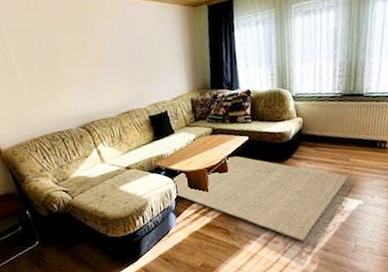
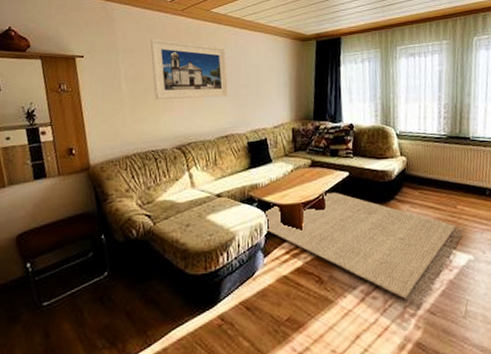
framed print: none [34,16,125,81] -> present [150,38,229,99]

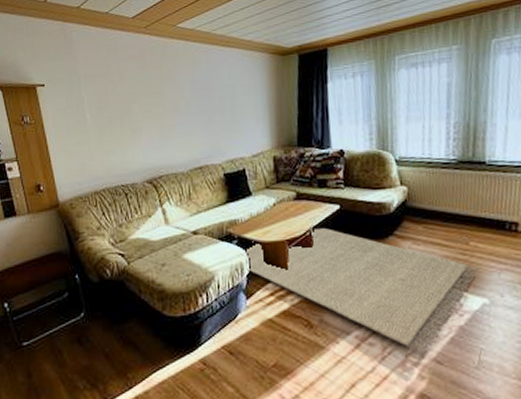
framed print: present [150,38,229,99] -> none [113,61,201,129]

